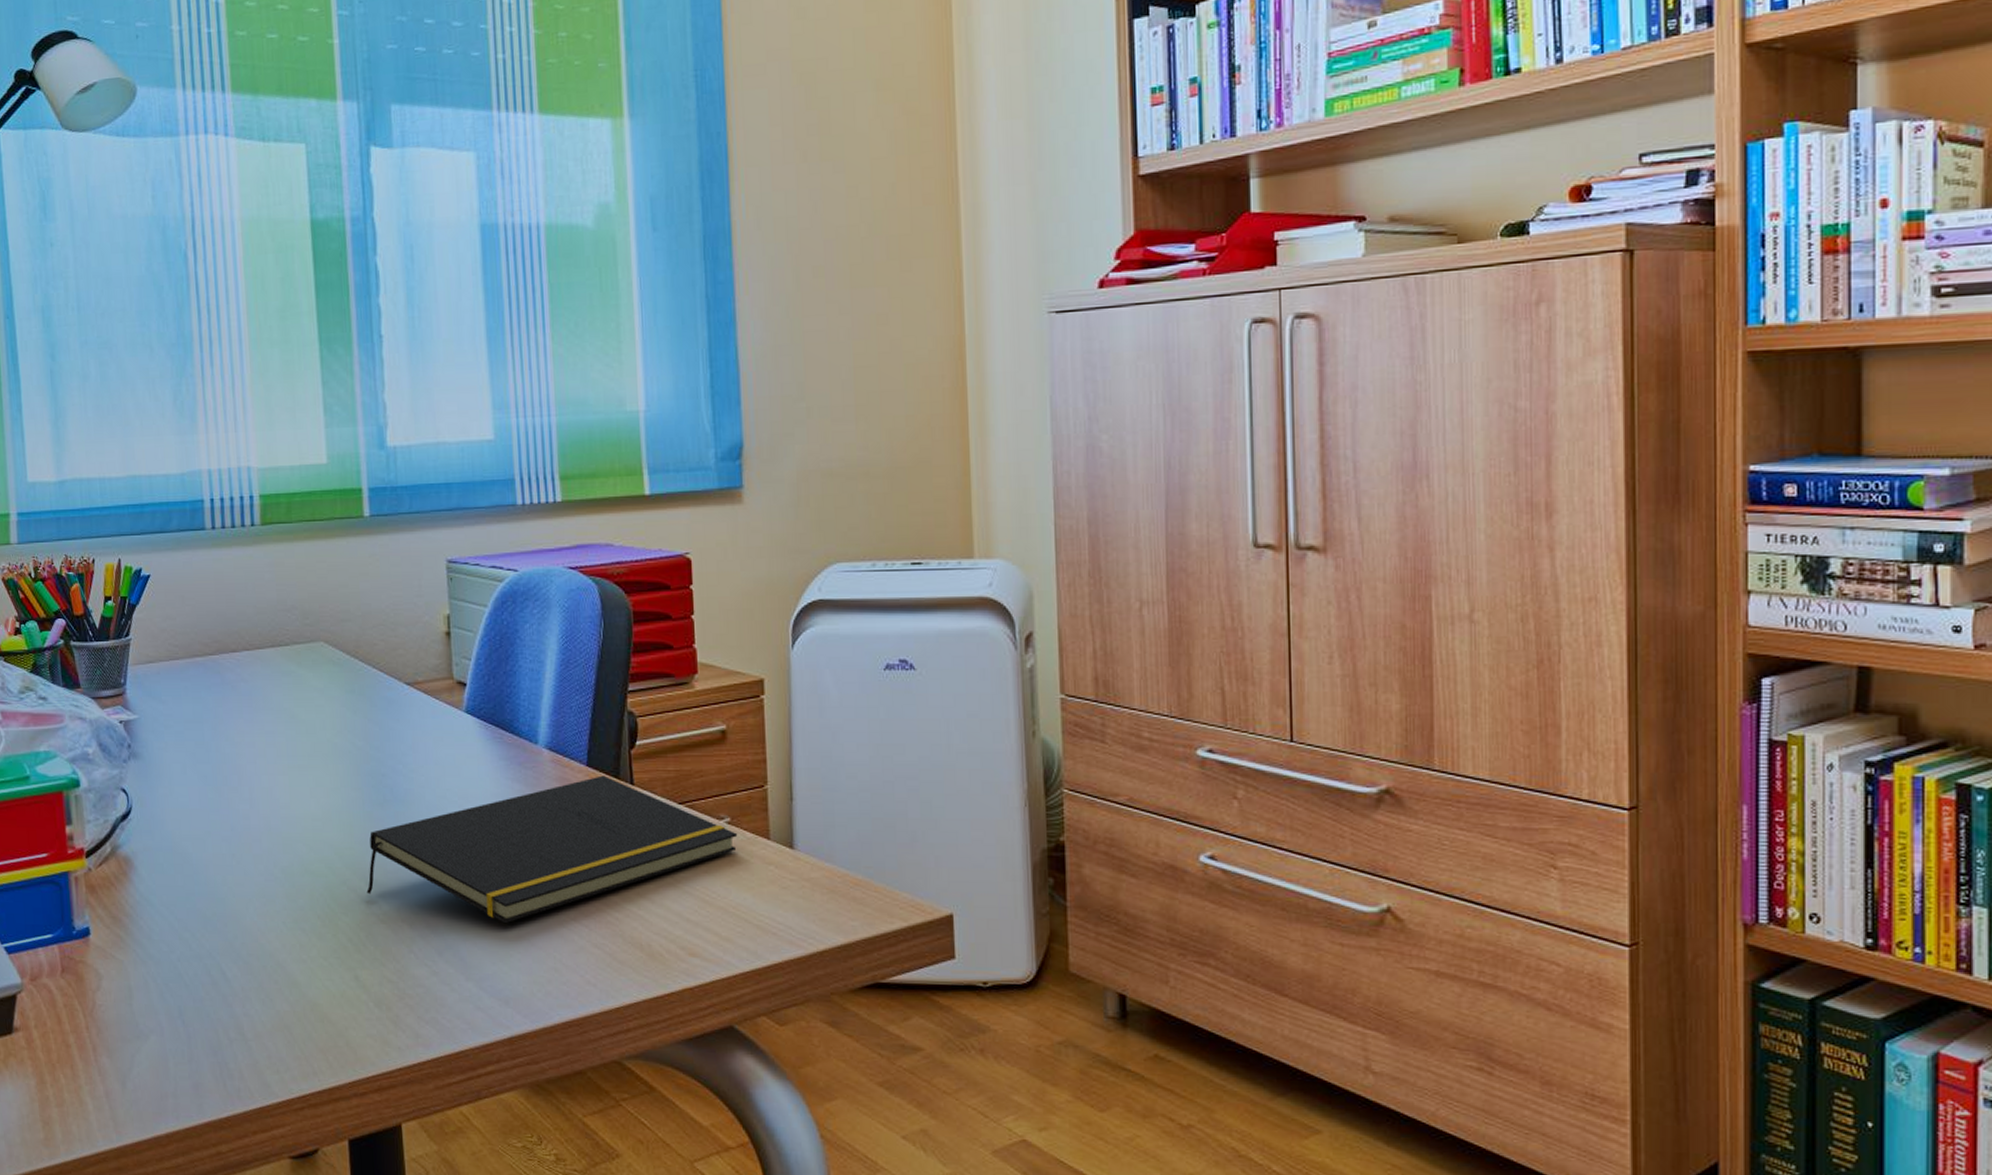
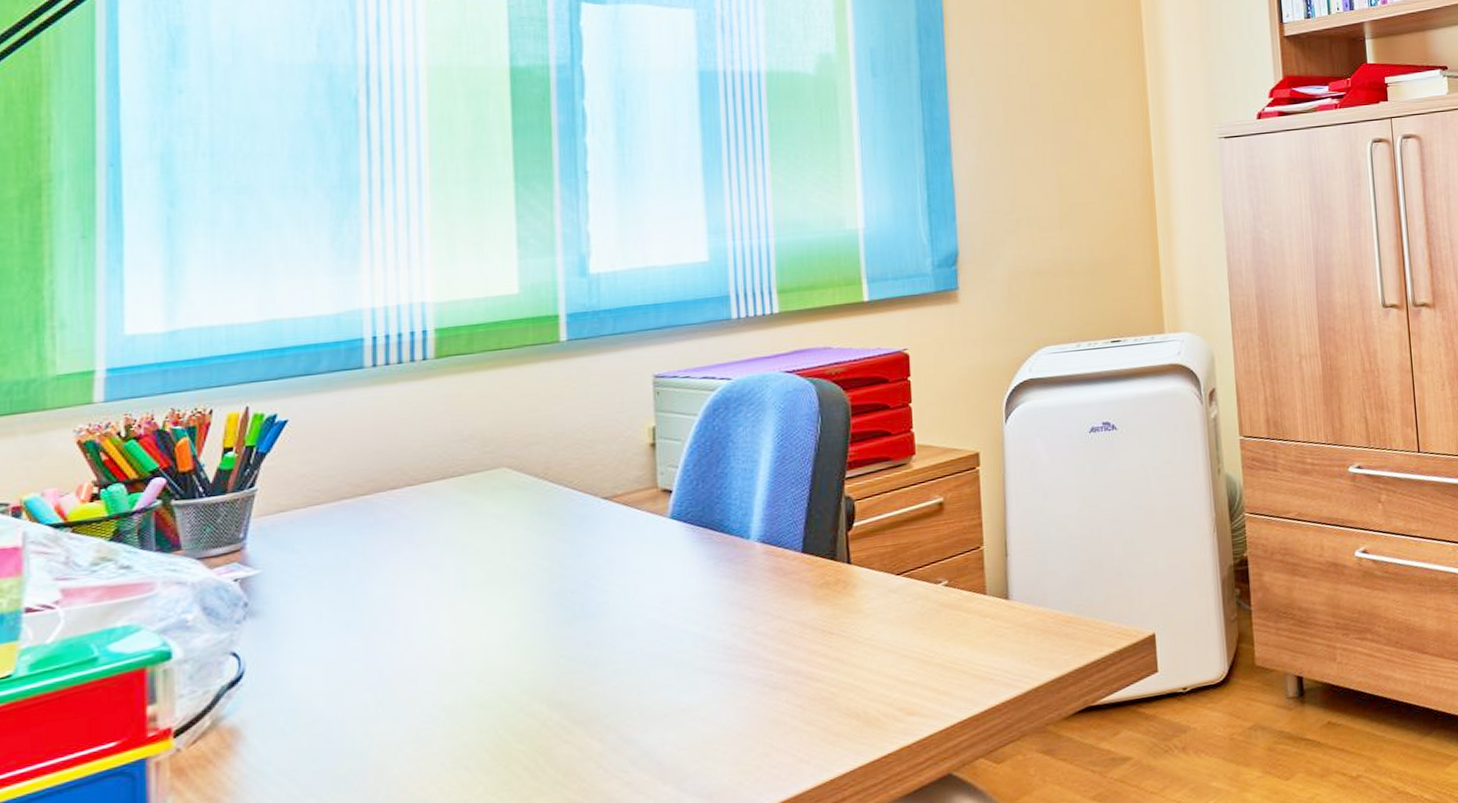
notepad: present [366,775,738,924] -> none [548,559,955,720]

